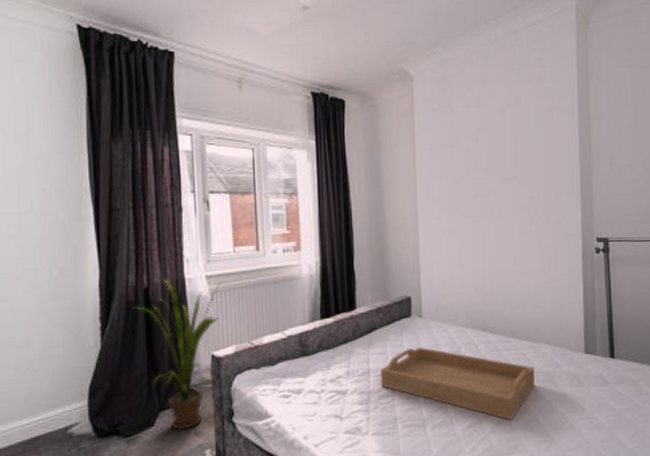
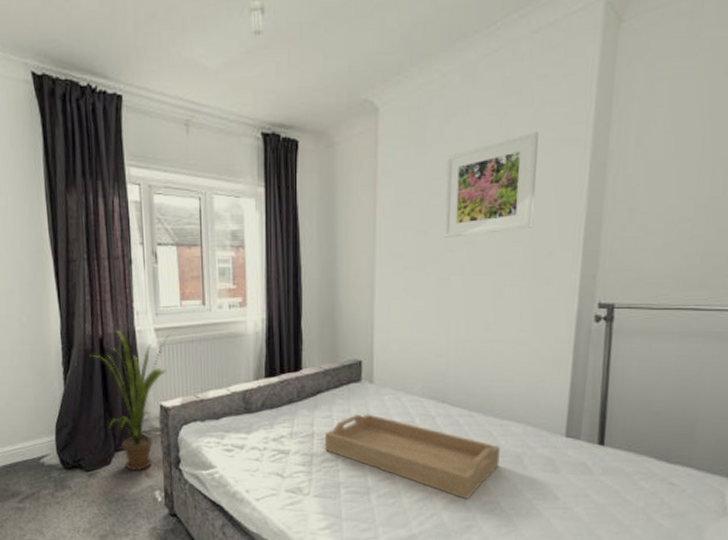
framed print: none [470,101,542,185] -> present [443,131,539,238]

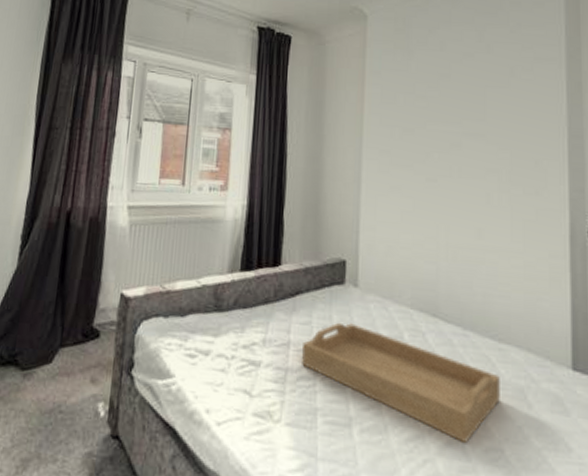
house plant: present [90,329,170,470] -> none [53,203,143,374]
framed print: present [443,131,539,238] -> none [429,48,518,139]

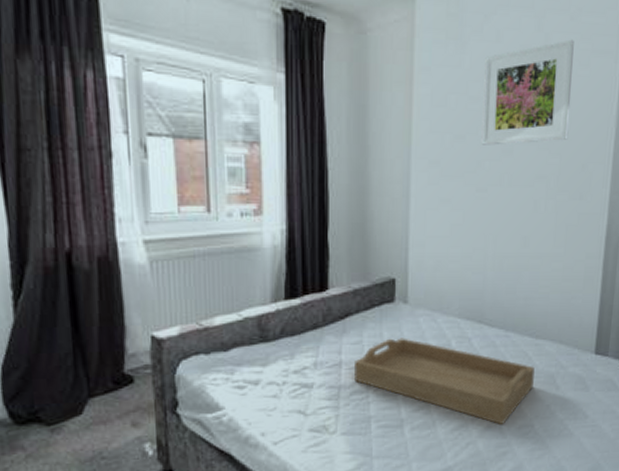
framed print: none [429,48,518,139] -> present [481,39,574,146]

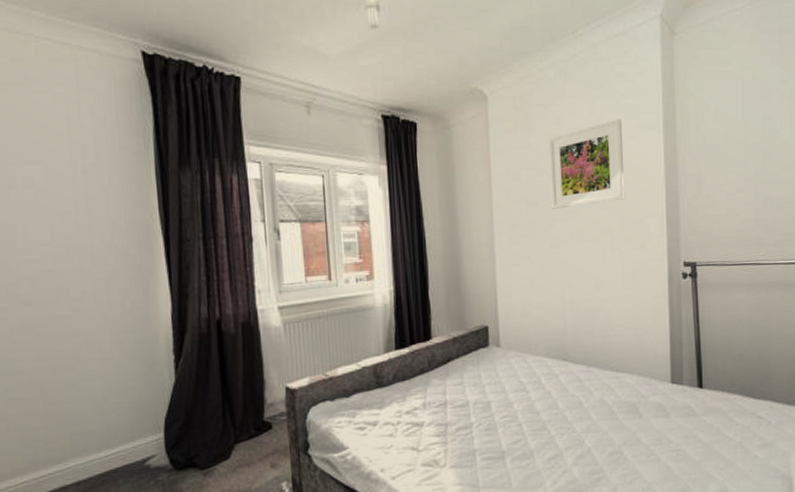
serving tray: present [354,338,535,425] -> none [458,377,618,453]

